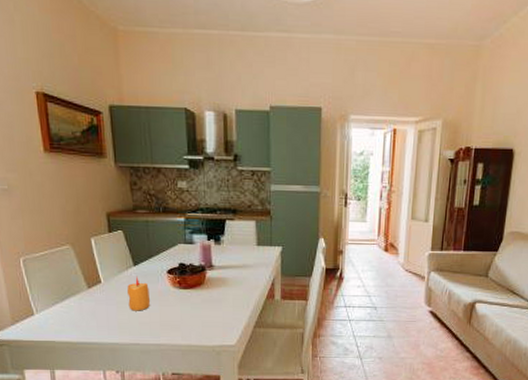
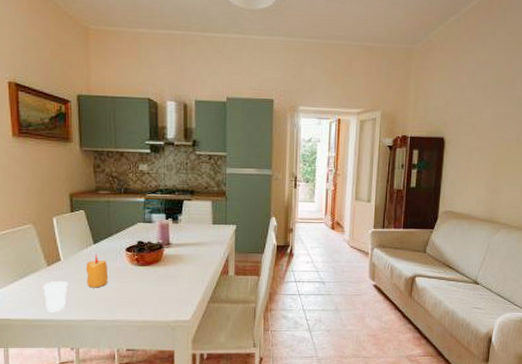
cup: none [84,303,110,335] -> present [43,280,68,312]

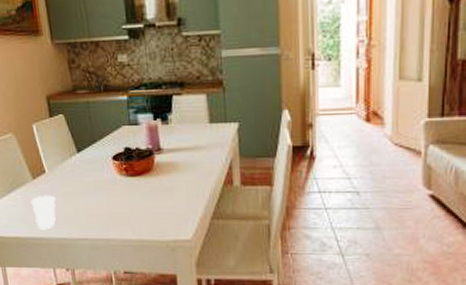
candle: present [86,253,107,288] -> none [72,163,96,203]

